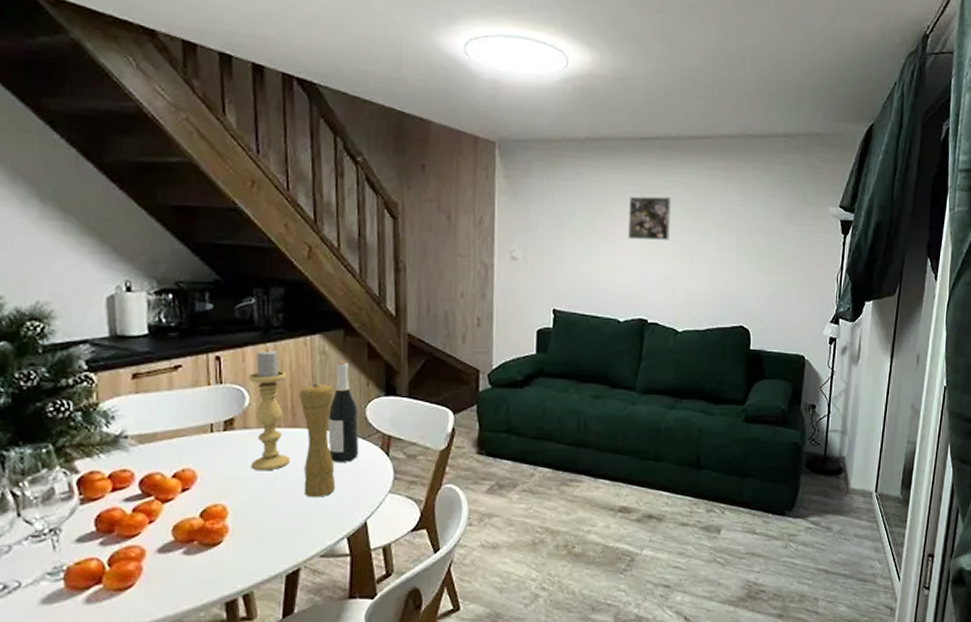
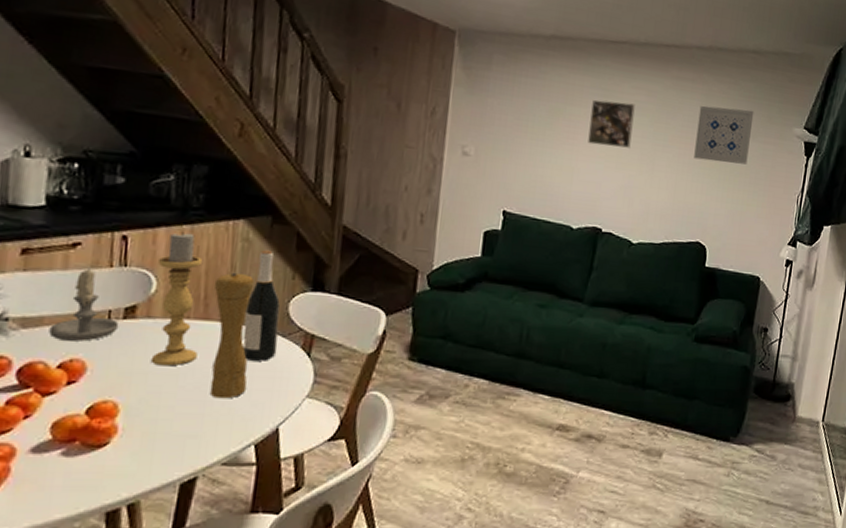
candle: none [162,387,221,453] -> present [48,267,120,342]
wall art: none [732,193,788,247] -> present [694,105,754,165]

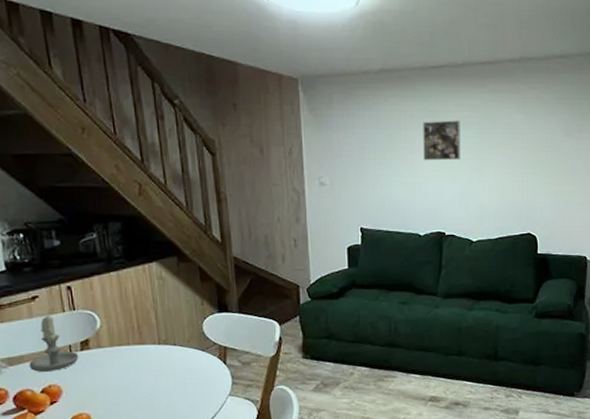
candle holder: present [150,231,202,367] -> none [98,277,141,383]
pepper mill: present [209,272,255,399] -> none [142,304,183,404]
wine bottle: present [243,250,280,361] -> none [170,284,200,372]
wall art: present [694,105,754,165] -> none [517,110,567,161]

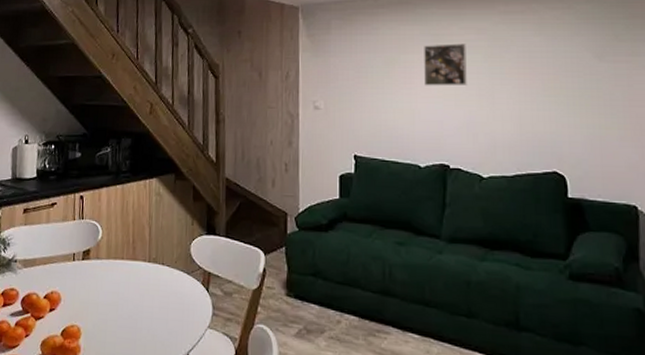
candle: present [29,314,79,372] -> none [39,221,80,278]

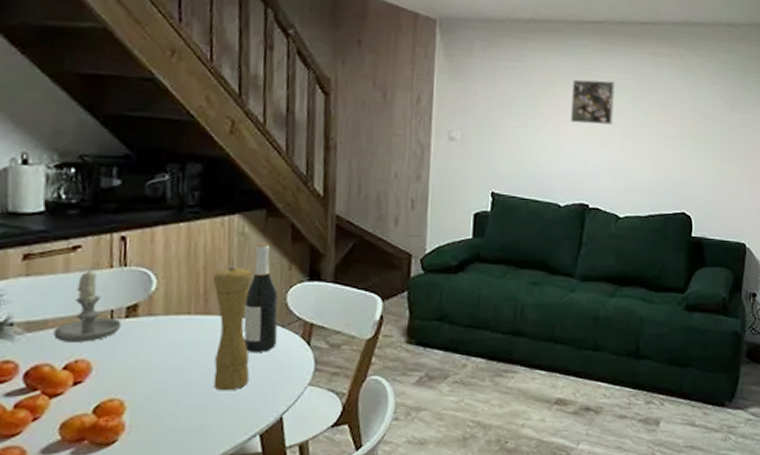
candle: none [39,221,80,278] -> present [53,269,122,342]
pepper mill: none [138,221,166,327] -> present [212,266,253,391]
wine bottle: none [159,202,185,295] -> present [243,243,279,352]

